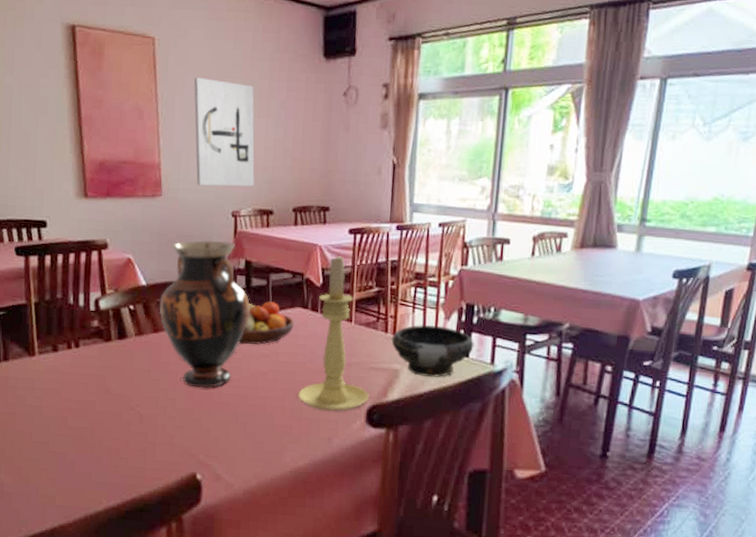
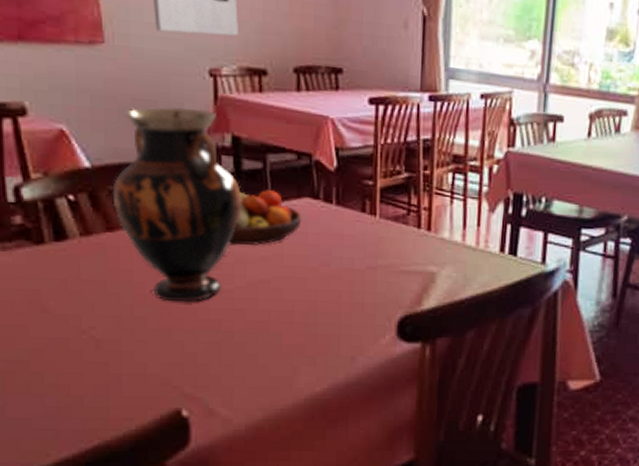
candle holder: present [298,254,369,412] -> none [311,130,400,325]
bowl: present [391,324,474,378] -> none [425,217,523,281]

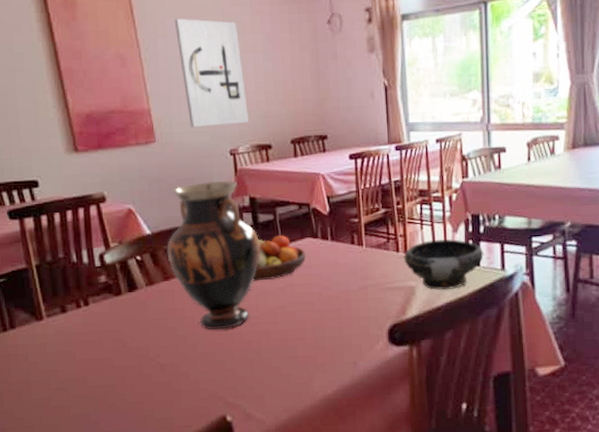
bowl: none [425,217,523,281] -> present [404,238,484,290]

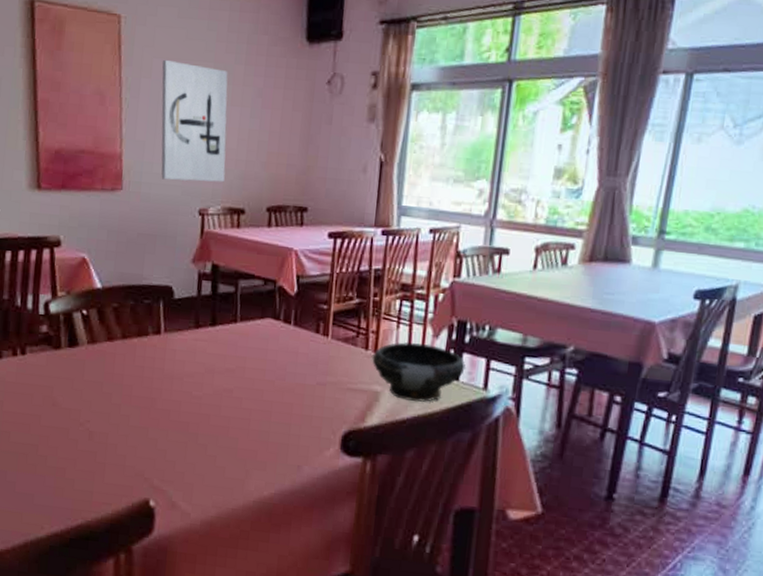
vase: present [167,180,260,330] -> none [115,239,215,405]
fruit bowl: present [252,234,306,281] -> none [201,309,264,358]

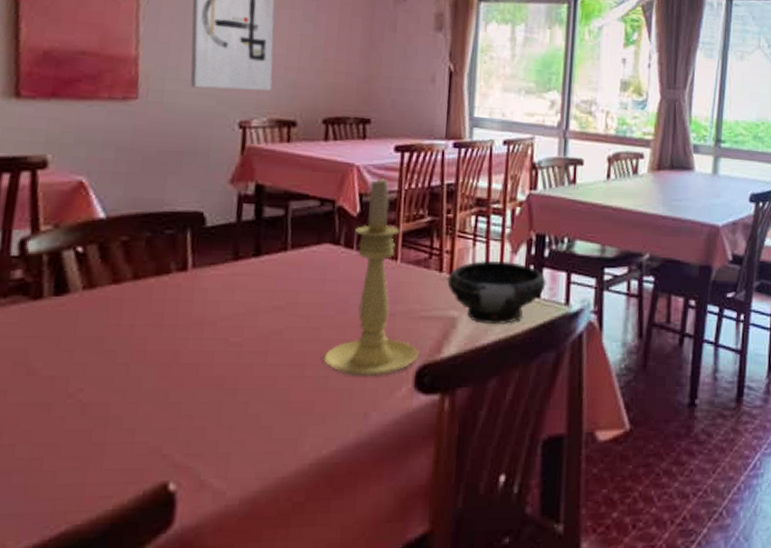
candle holder: none [265,260,345,437] -> present [323,176,419,377]

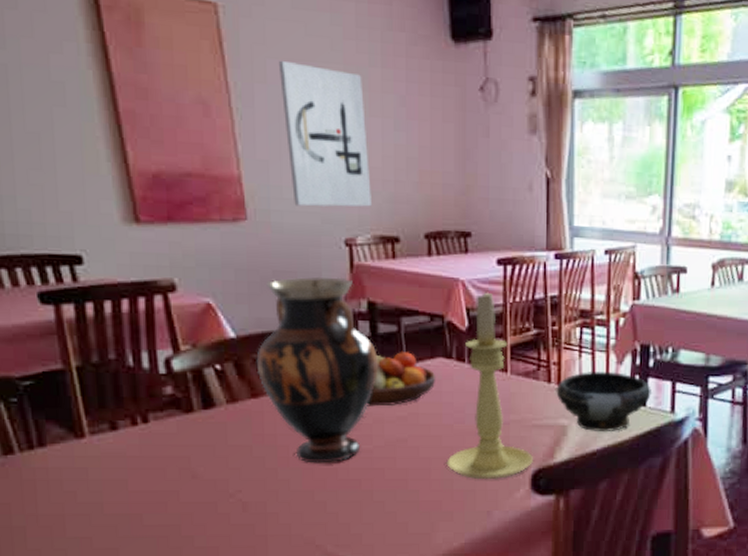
vase: none [124,157,260,358] -> present [256,276,378,464]
fruit bowl: none [241,235,321,295] -> present [366,350,436,406]

